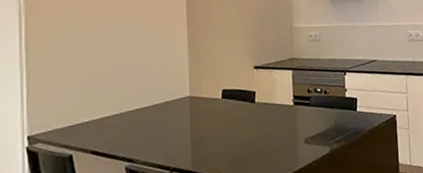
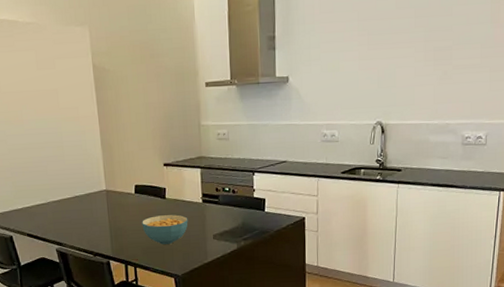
cereal bowl: none [228,119,279,153] -> present [142,214,188,244]

